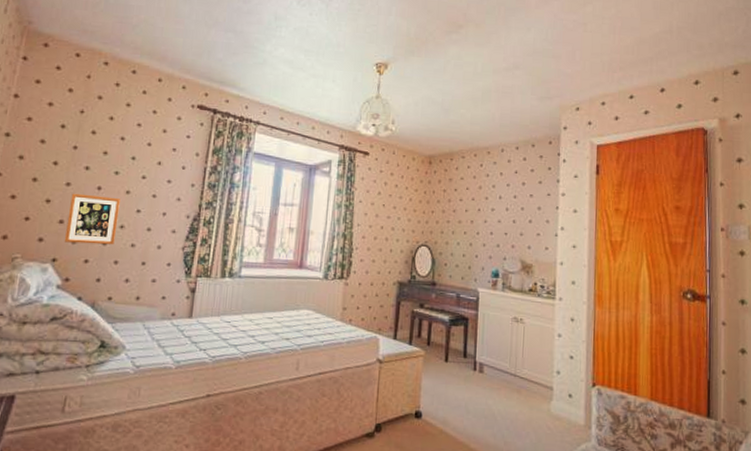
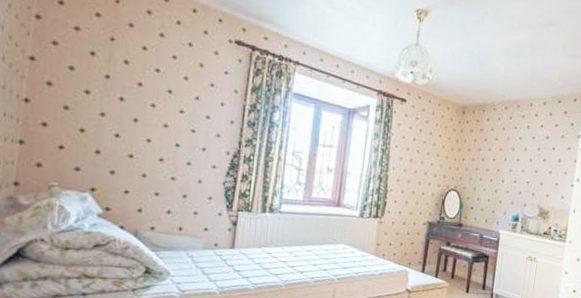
picture frame: present [64,193,120,245] -> none [102,123,158,178]

